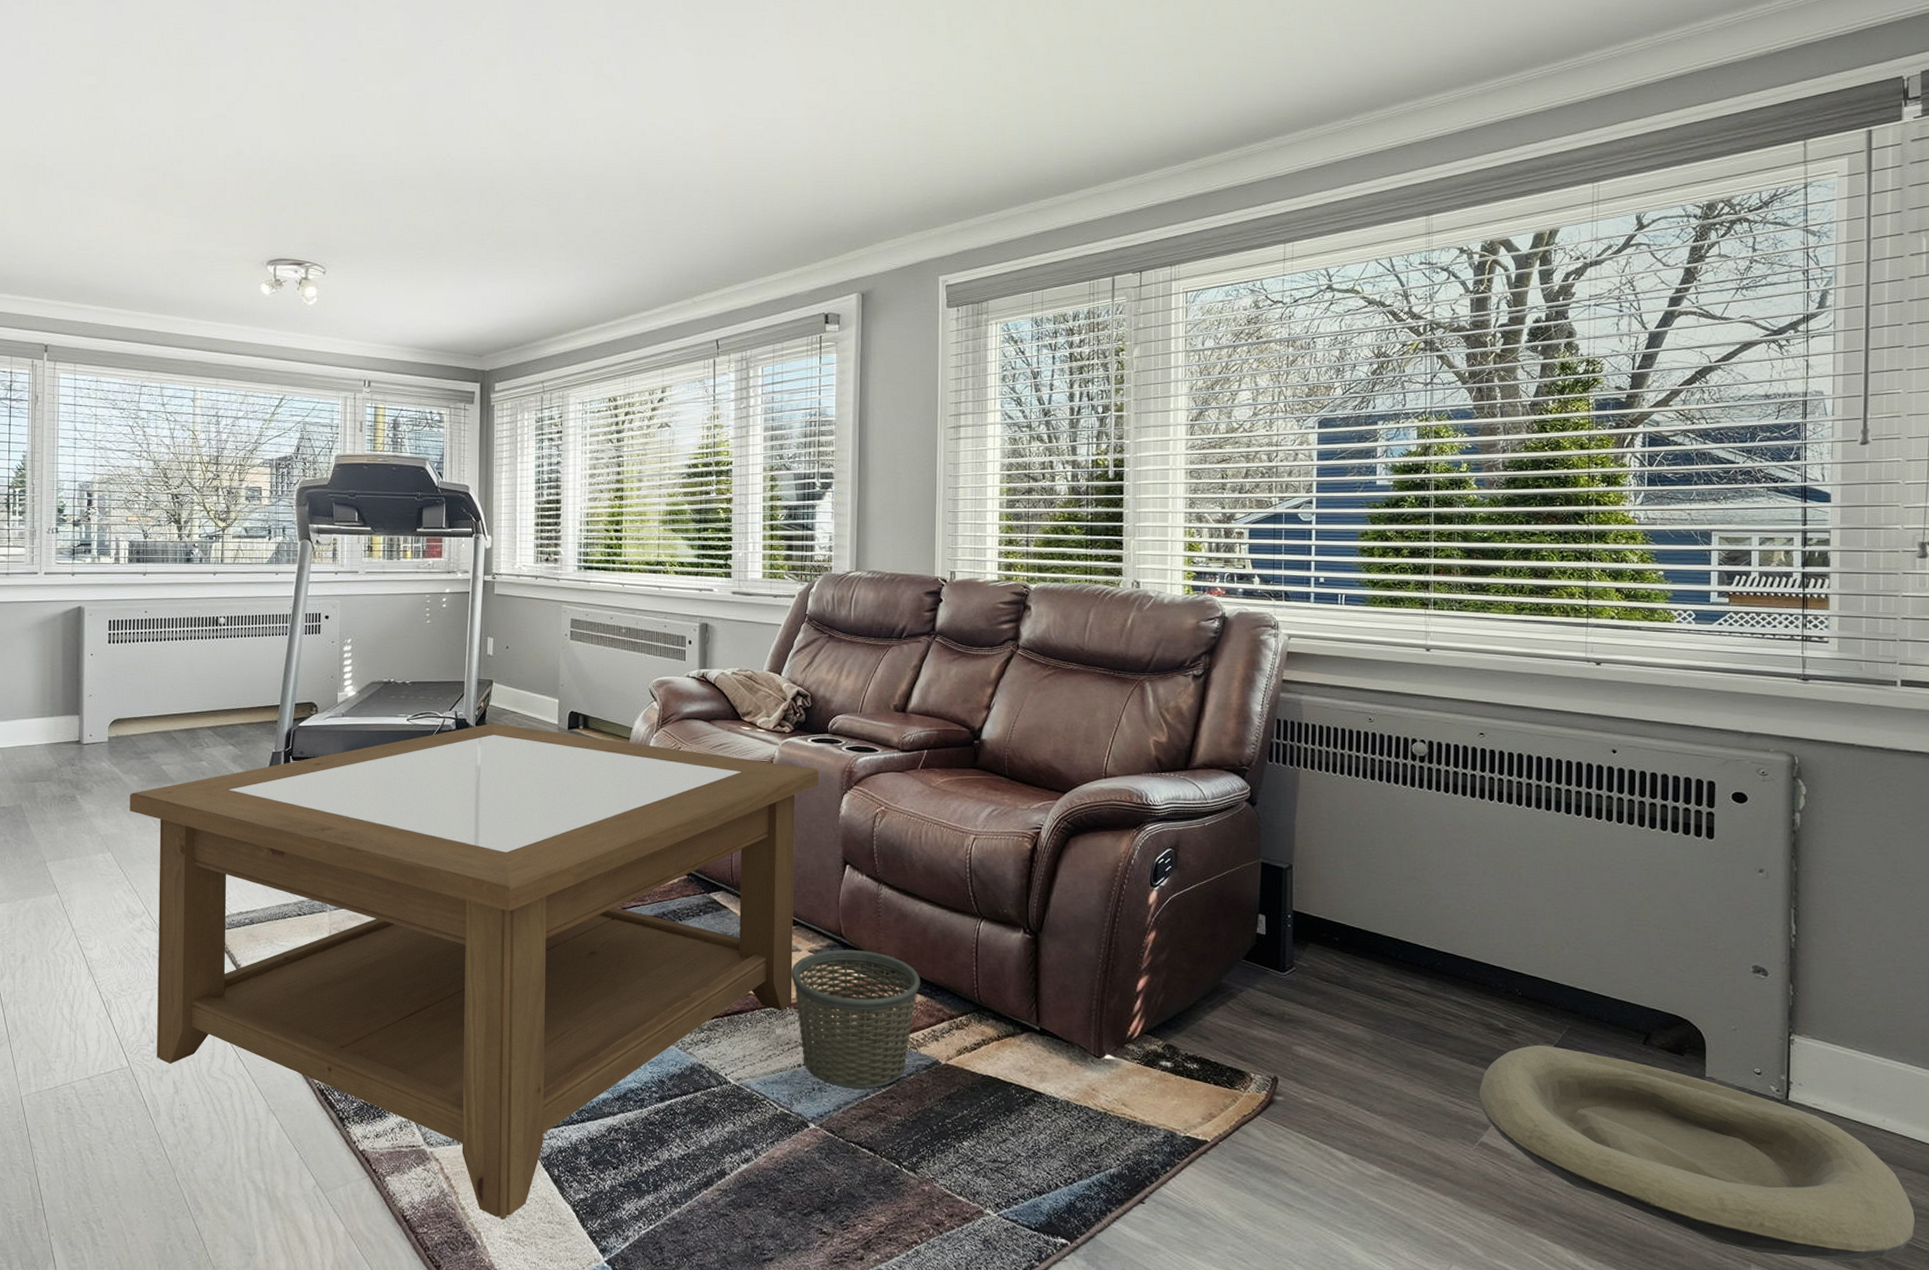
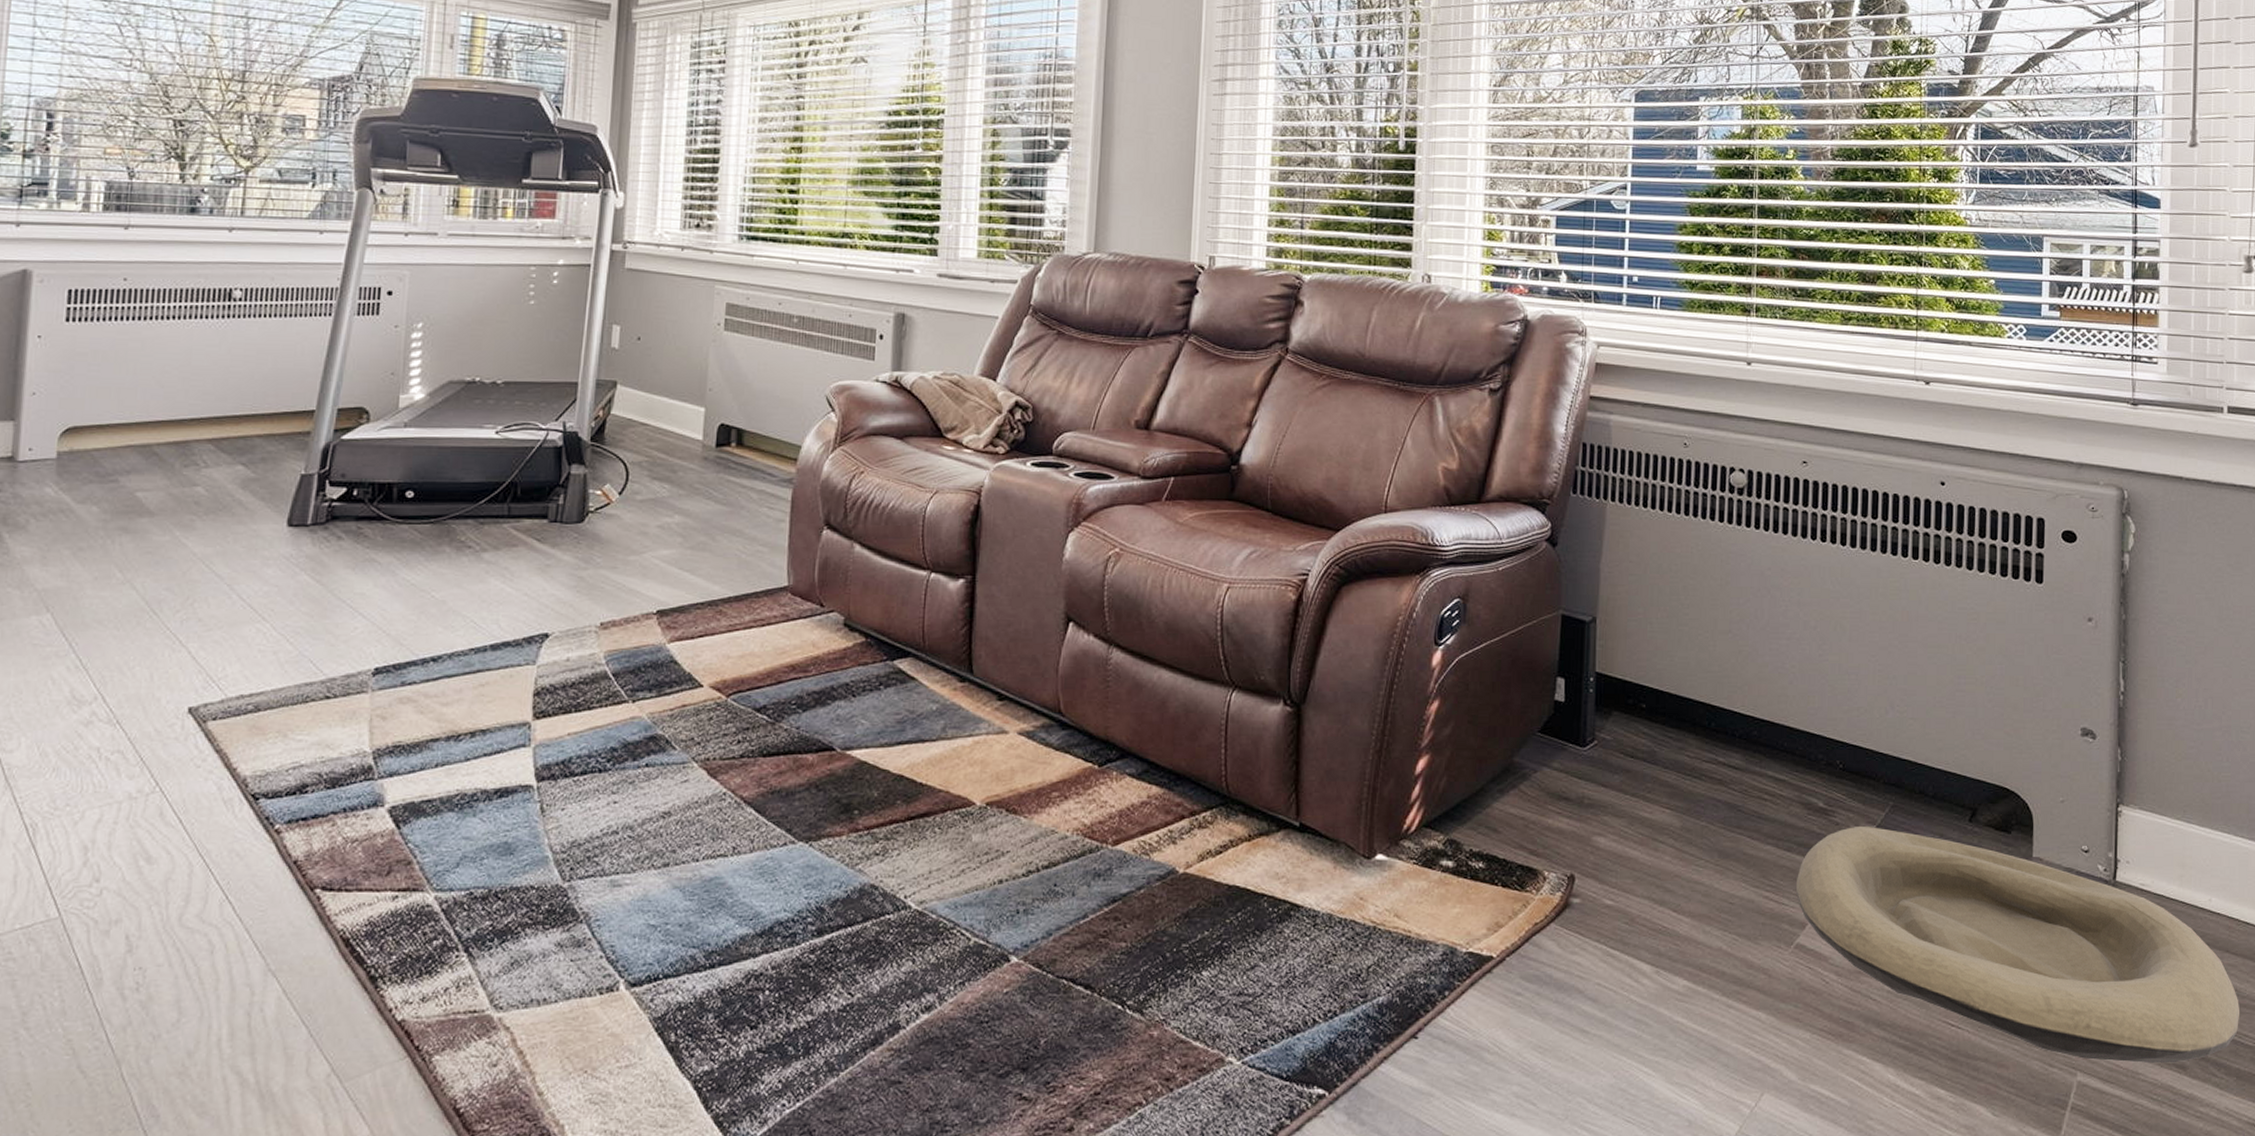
coffee table: present [129,722,819,1220] -> none [83,437,1039,1107]
basket: present [790,950,921,1089] -> none [993,731,1157,909]

